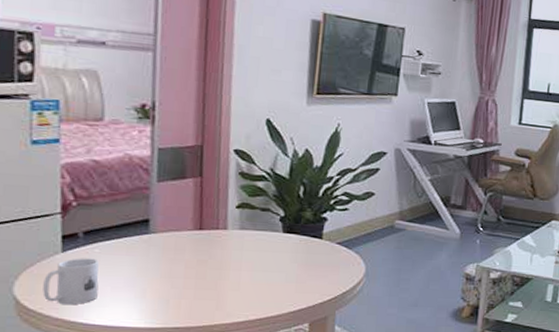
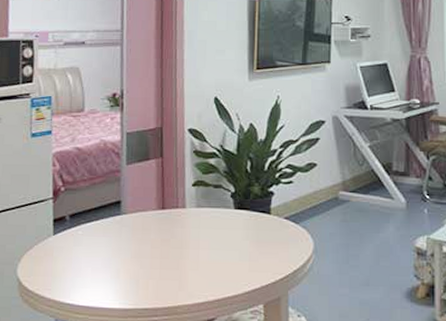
mug: present [42,258,99,304] -> none [39,240,82,285]

